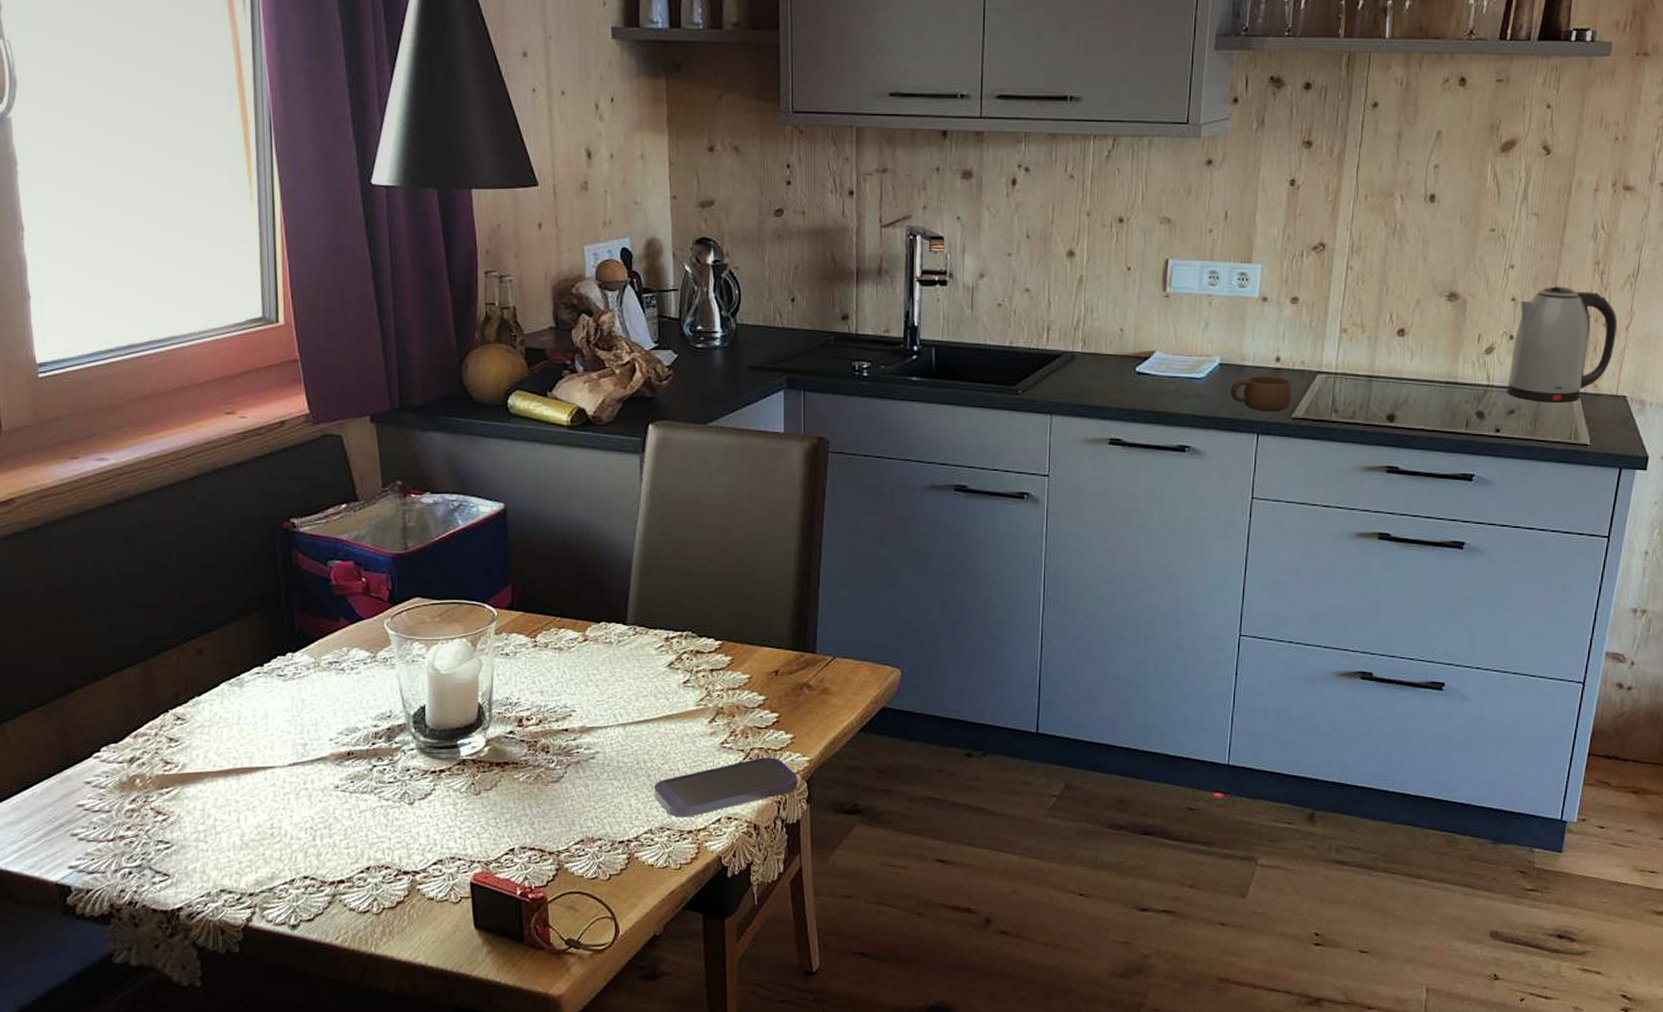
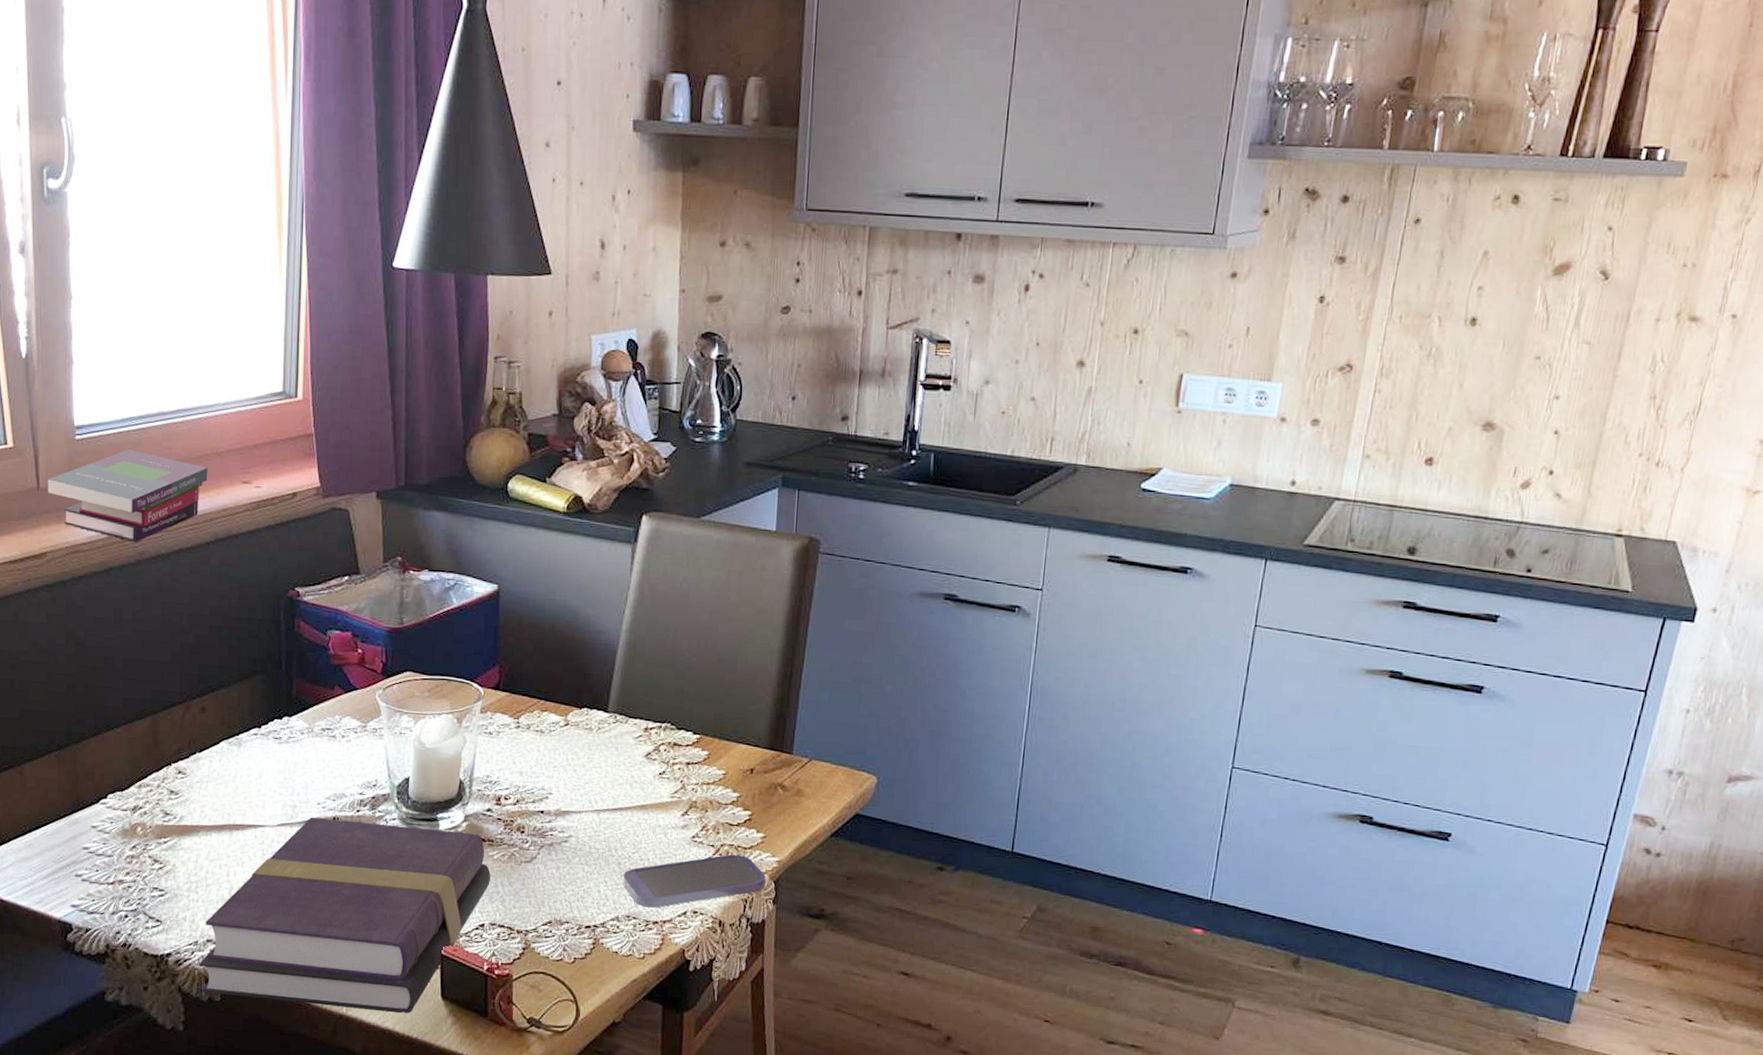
books: none [10,384,188,482] -> present [47,449,208,542]
book: none [214,754,517,946] -> present [199,817,491,1013]
cup: present [1230,376,1292,410] -> none [1239,499,1306,537]
kettle: present [1506,286,1618,403] -> none [1541,420,1673,546]

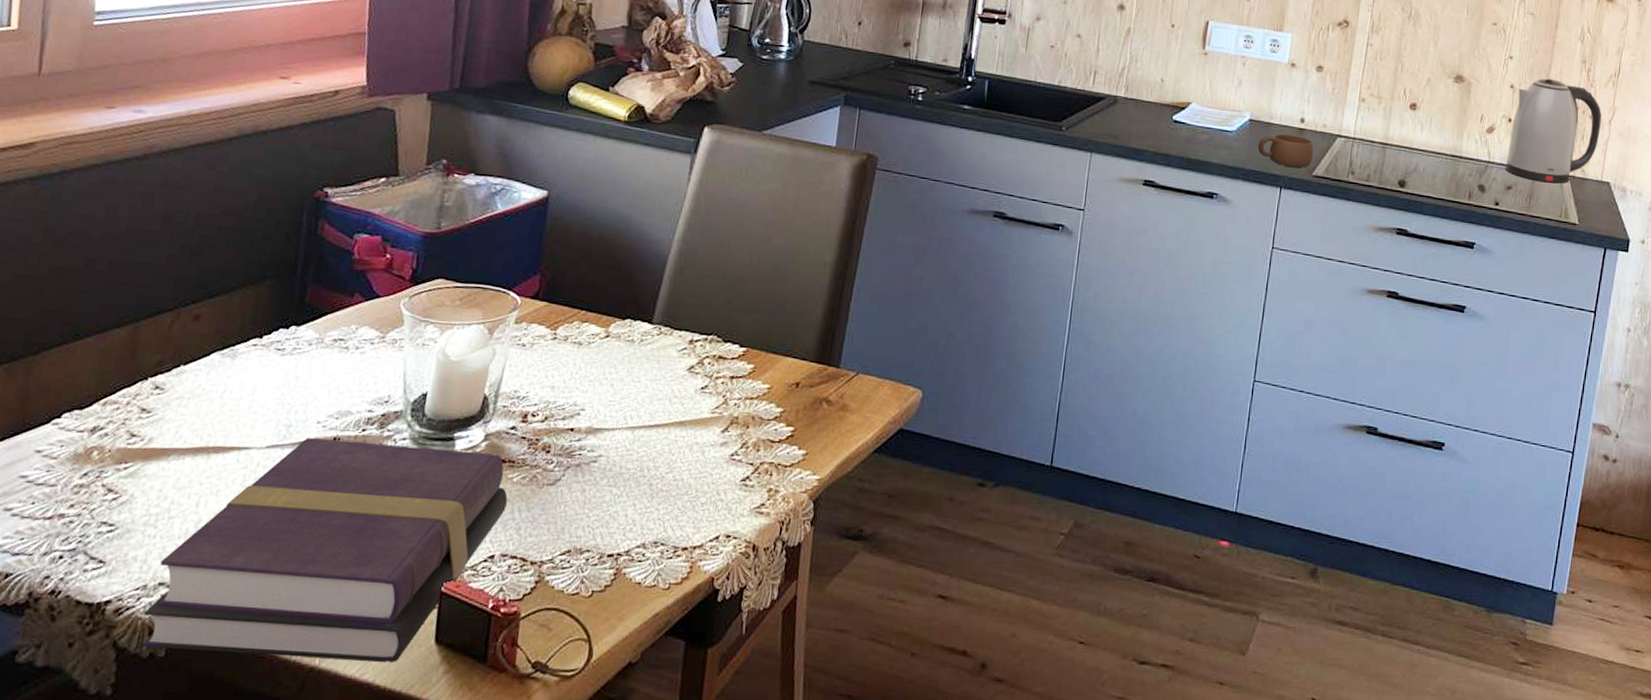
books: present [47,449,208,542] -> none [49,37,243,135]
mobile phone: present [622,854,766,908] -> none [652,473,805,533]
cup: none [1239,499,1306,537] -> present [1257,134,1314,168]
kettle: none [1541,420,1673,546] -> present [1505,78,1602,184]

